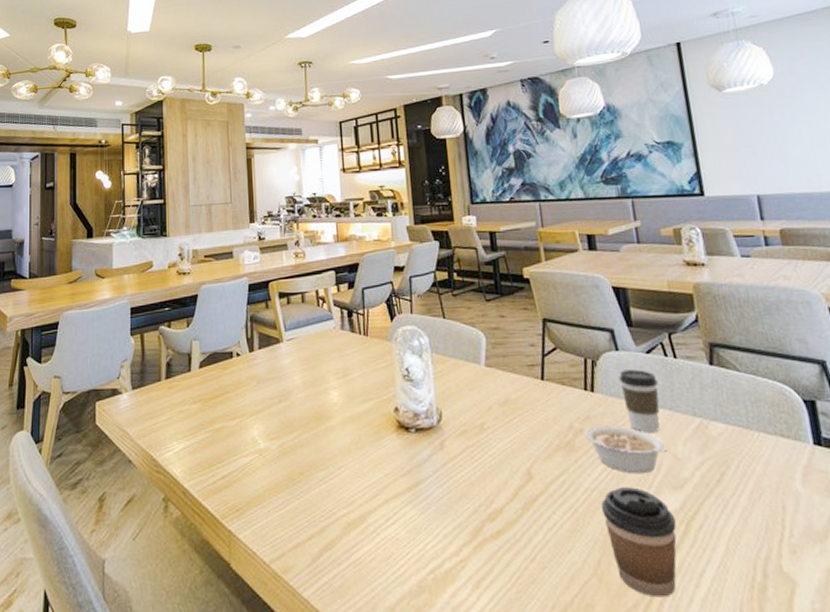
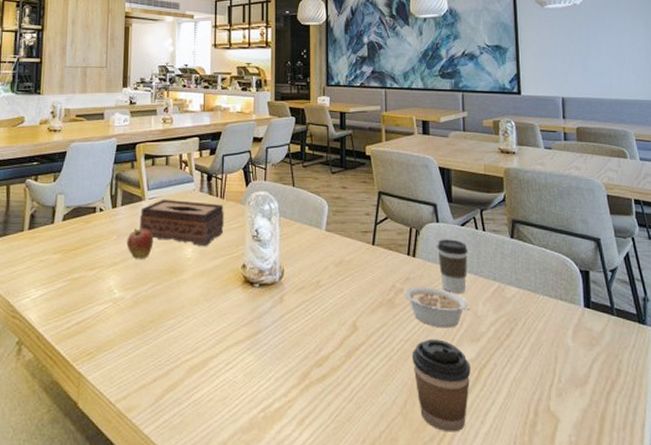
apple: none [267,372,296,406] -> present [126,228,154,259]
tissue box: none [279,339,371,390] -> present [140,199,224,247]

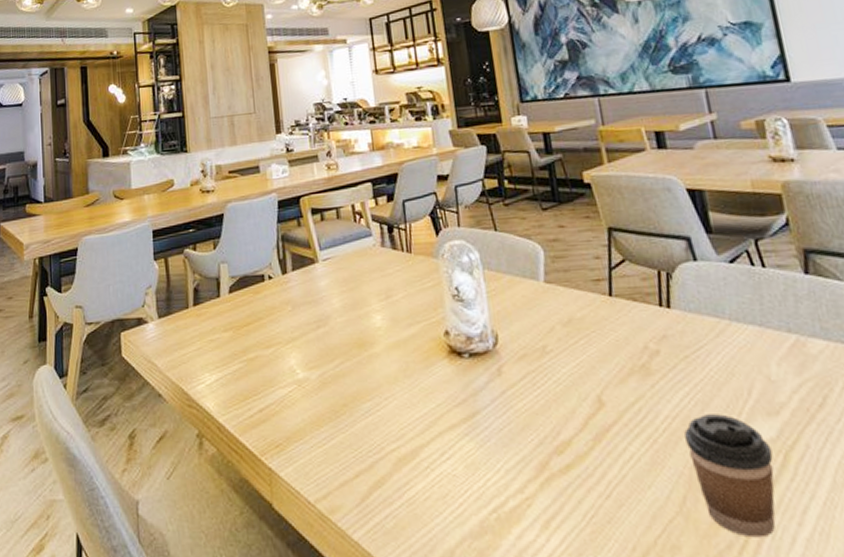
apple: present [126,228,154,259] -> none [303,295,335,332]
tissue box: present [140,199,224,247] -> none [315,258,417,313]
legume: present [405,286,470,328] -> none [662,345,759,400]
coffee cup: present [437,239,468,294] -> none [699,281,749,353]

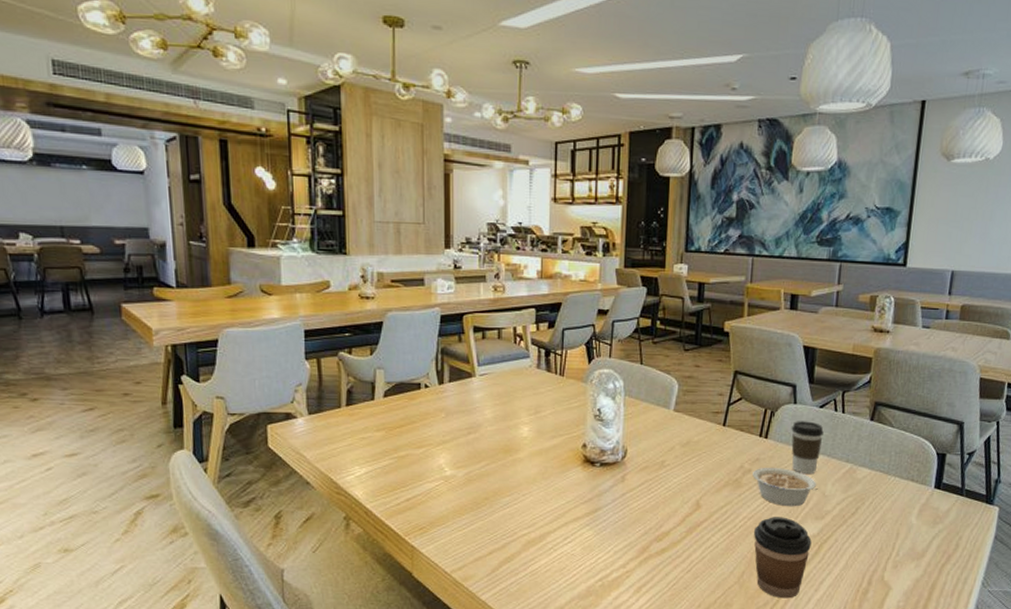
legume: none [662,345,759,400] -> present [752,467,818,507]
coffee cup: none [699,281,749,353] -> present [791,421,824,475]

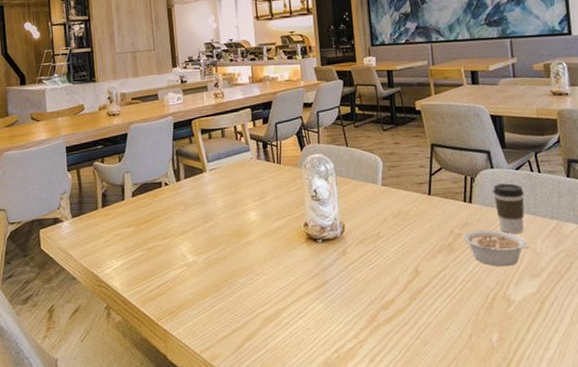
coffee cup: present [754,517,812,599] -> none [474,277,533,360]

